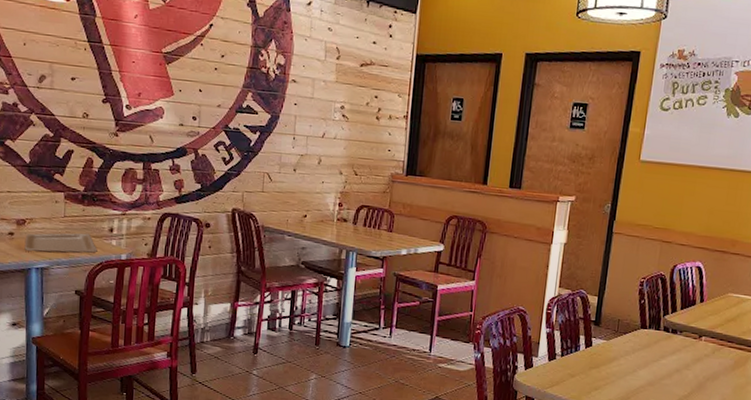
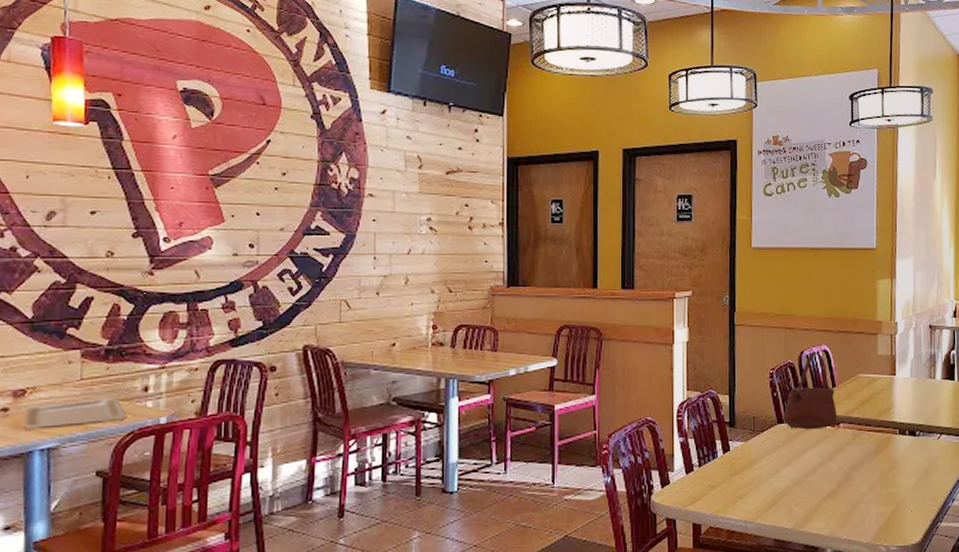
handbag: none [647,266,702,339] -> present [784,352,837,429]

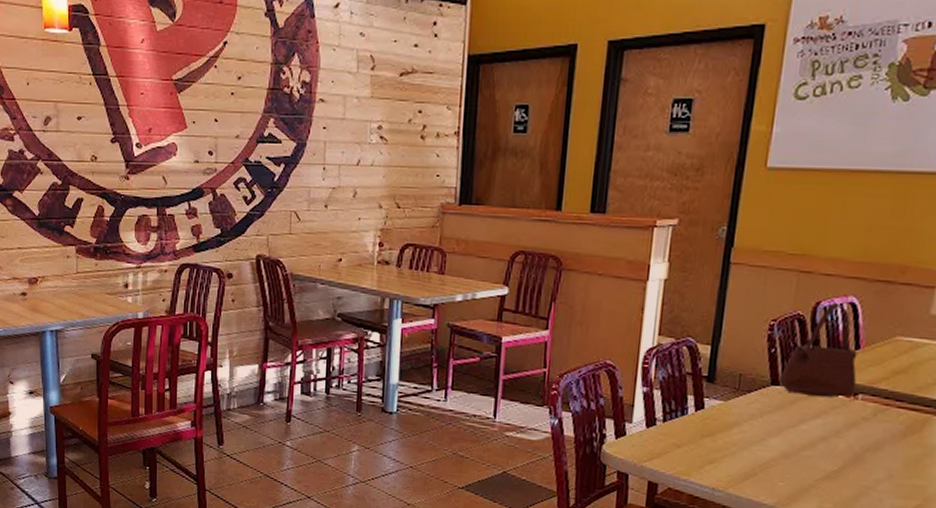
tray: present [23,397,127,430] -> none [38,290,113,314]

